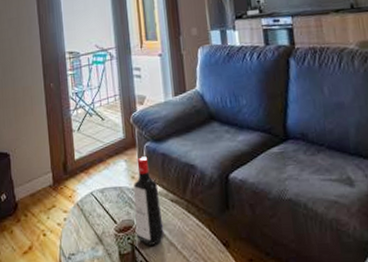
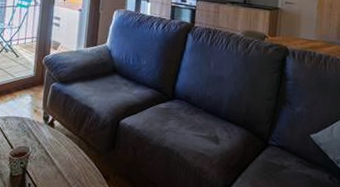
liquor bottle: present [133,156,164,245] -> none [29,94,56,171]

